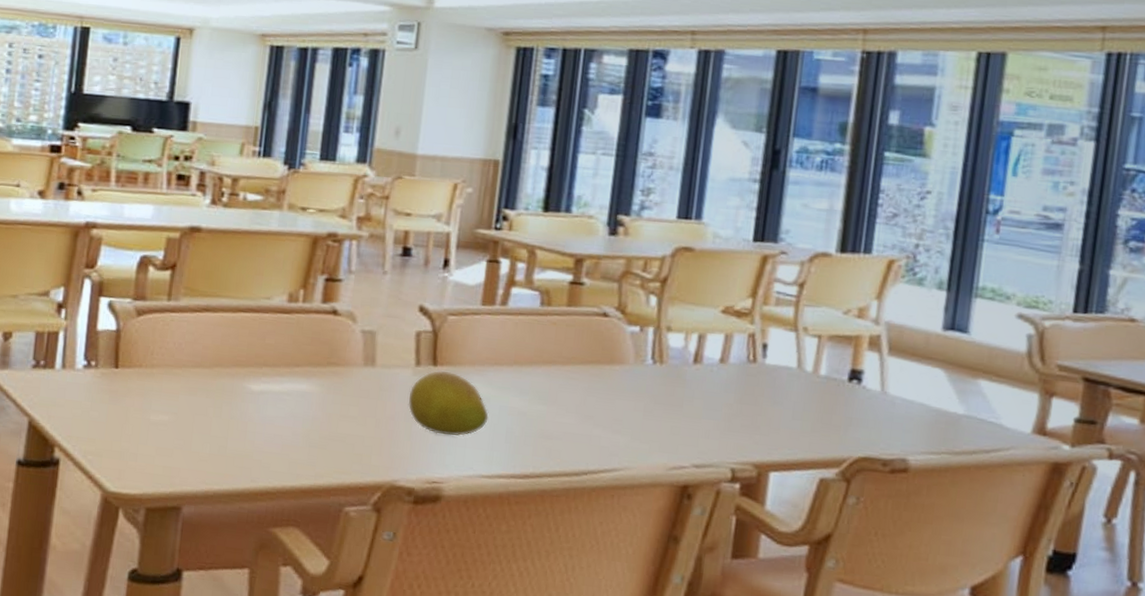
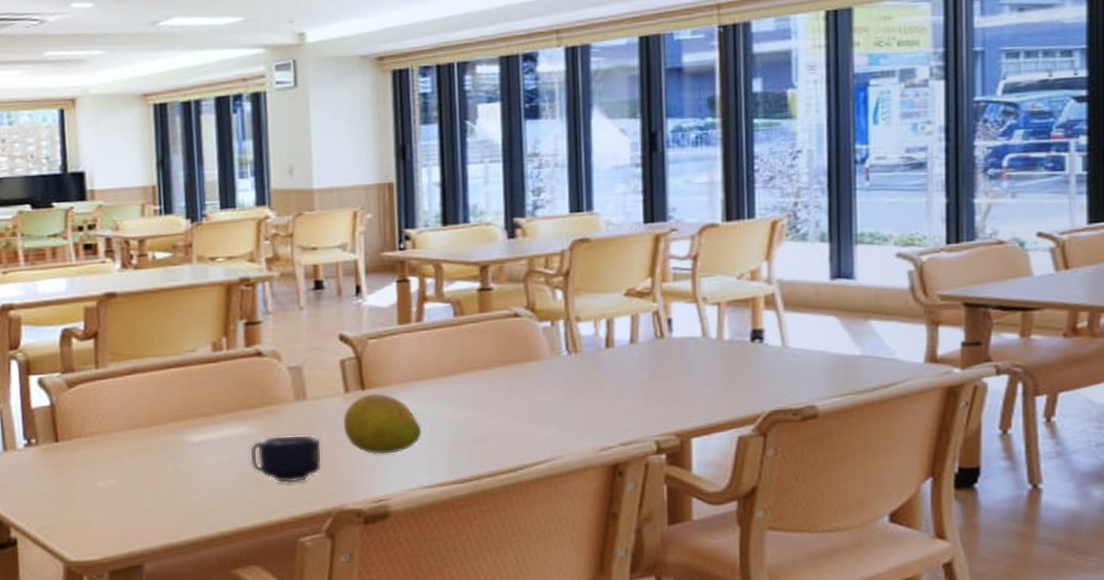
mug: none [307,397,384,450] -> present [249,434,323,483]

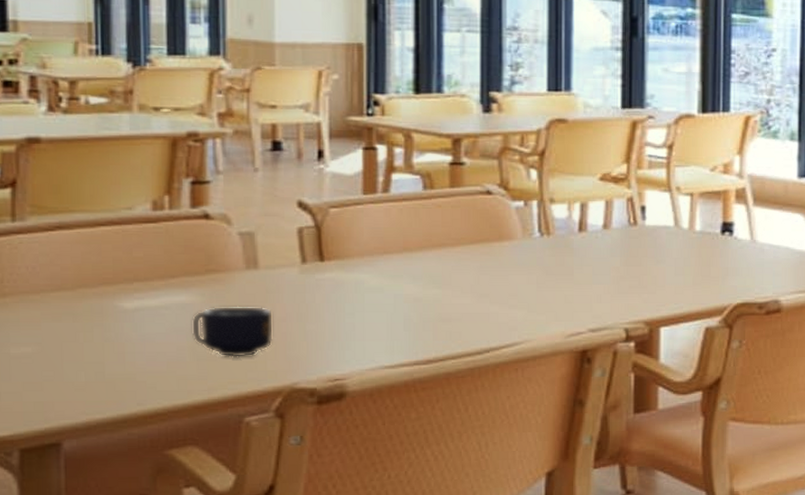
fruit: present [343,393,422,455] -> none [298,265,384,331]

